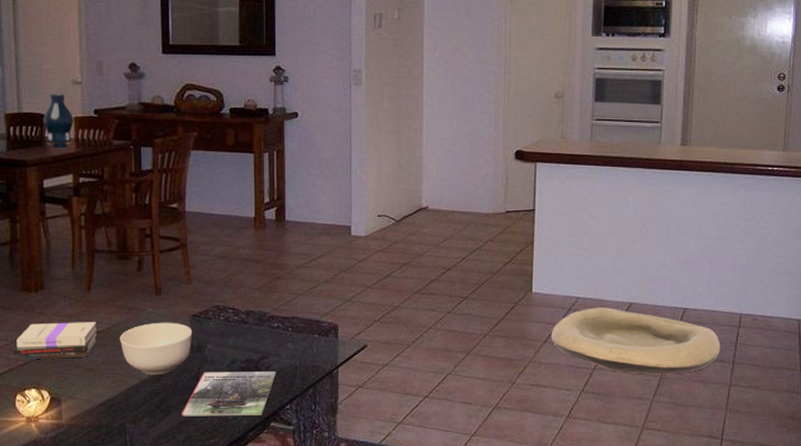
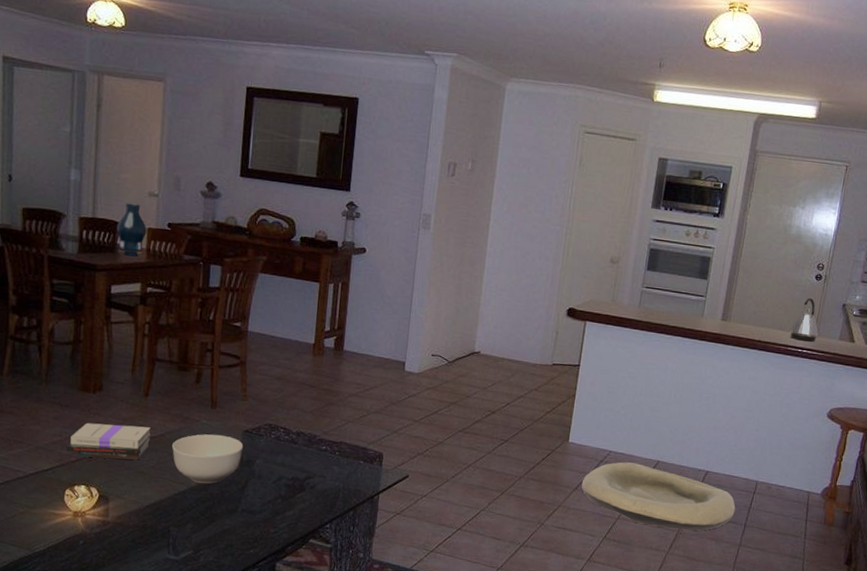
magazine: present [182,372,276,417] -> none [225,485,320,532]
kettle: none [756,112,788,159] -> present [790,298,818,343]

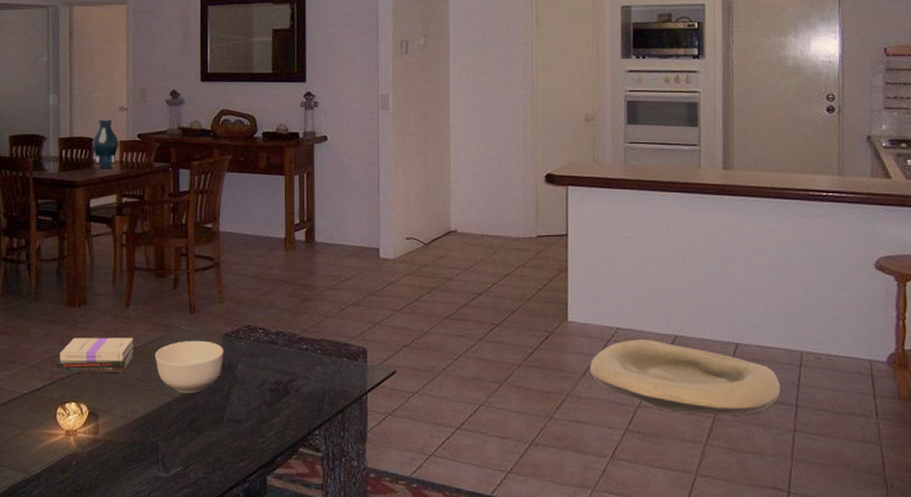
kettle: present [790,298,818,343] -> none [807,134,843,184]

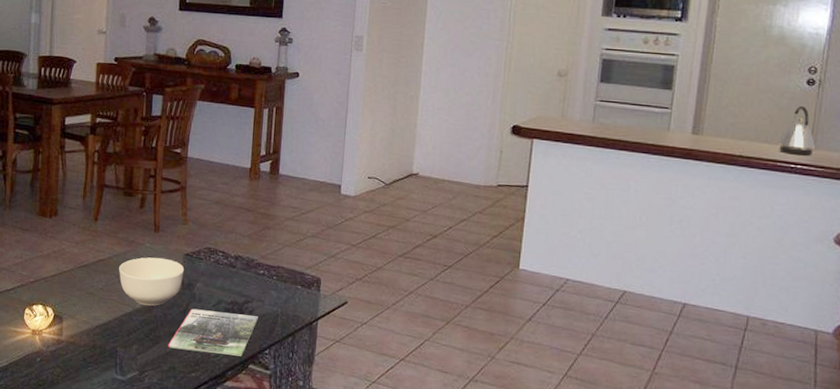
books: present [56,337,134,374] -> none [26,245,100,282]
vase: present [92,119,119,170] -> none [70,41,96,90]
magazine: none [212,392,305,440] -> present [168,308,258,357]
dog bed: present [589,339,781,416] -> none [535,291,723,372]
kettle: none [807,134,843,184] -> present [778,106,815,157]

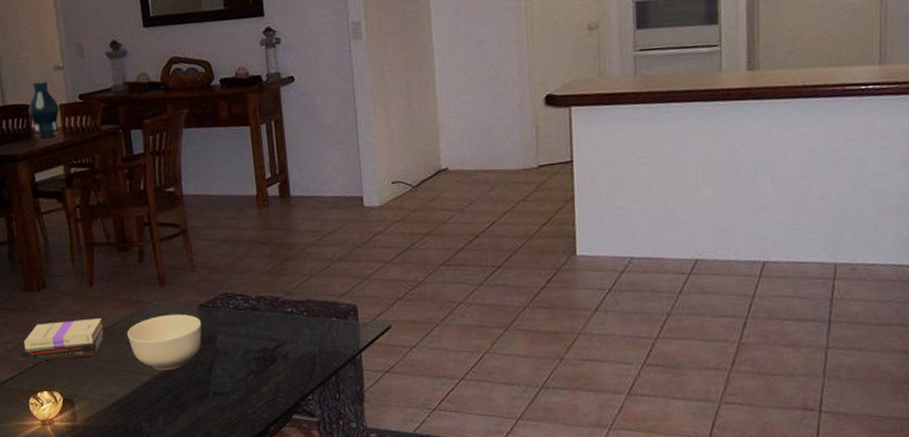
books: none [26,245,100,282] -> present [21,318,104,362]
vase: none [70,41,96,90] -> present [28,81,60,139]
magazine: present [168,308,258,357] -> none [198,360,294,413]
kettle: present [778,106,815,157] -> none [844,18,885,76]

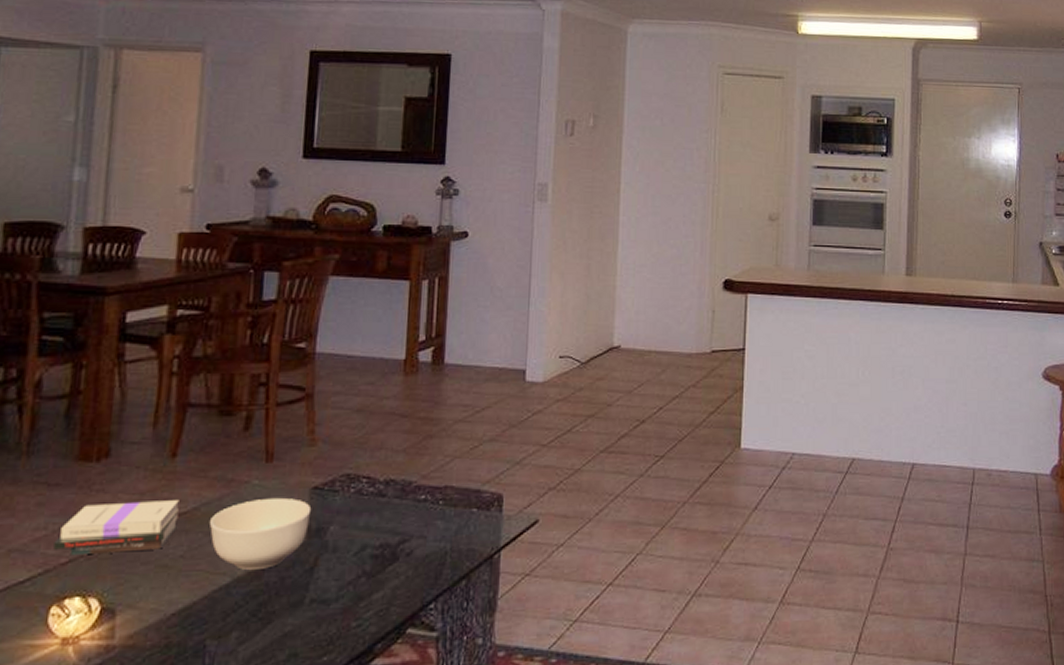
vase: present [28,81,60,139] -> none [136,204,178,271]

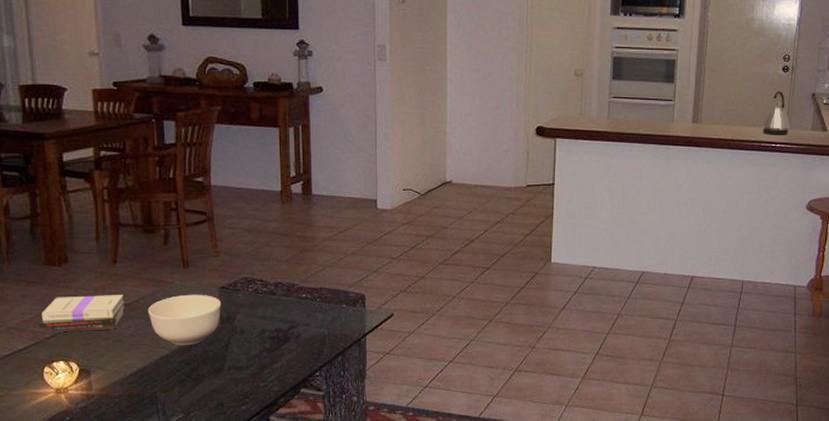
kettle: none [985,239,1017,291] -> present [761,91,790,136]

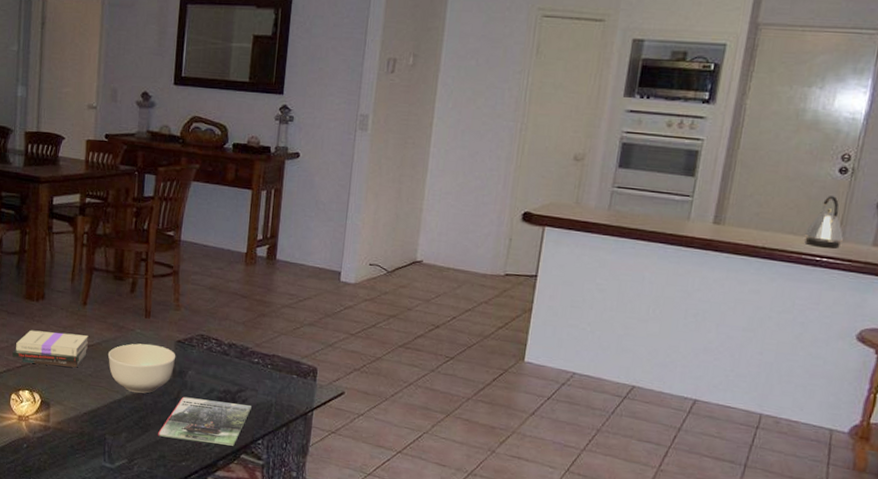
magazine: none [213,340,305,385] -> present [158,396,251,446]

